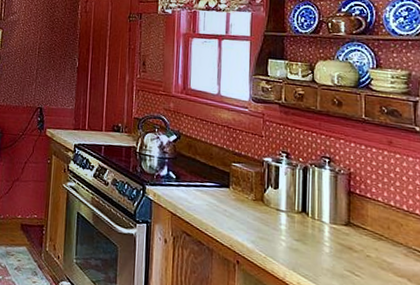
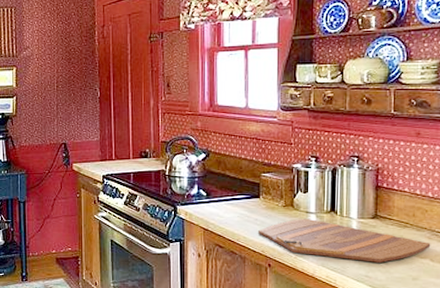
cutting board: none [227,215,408,276] -> present [258,218,431,263]

